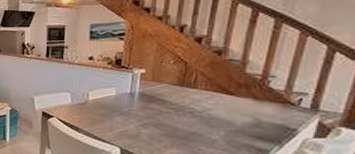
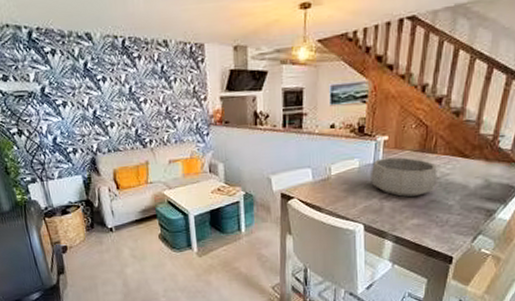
decorative bowl: none [127,89,198,128] -> present [371,157,437,197]

